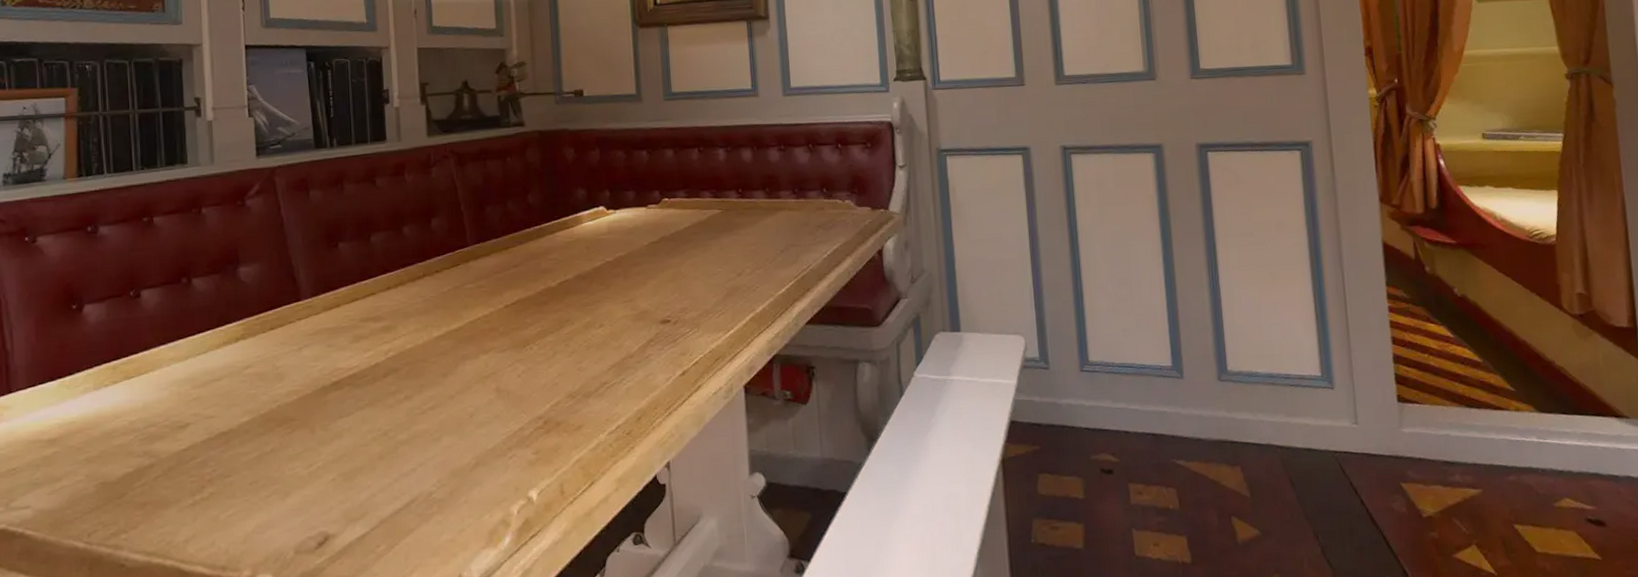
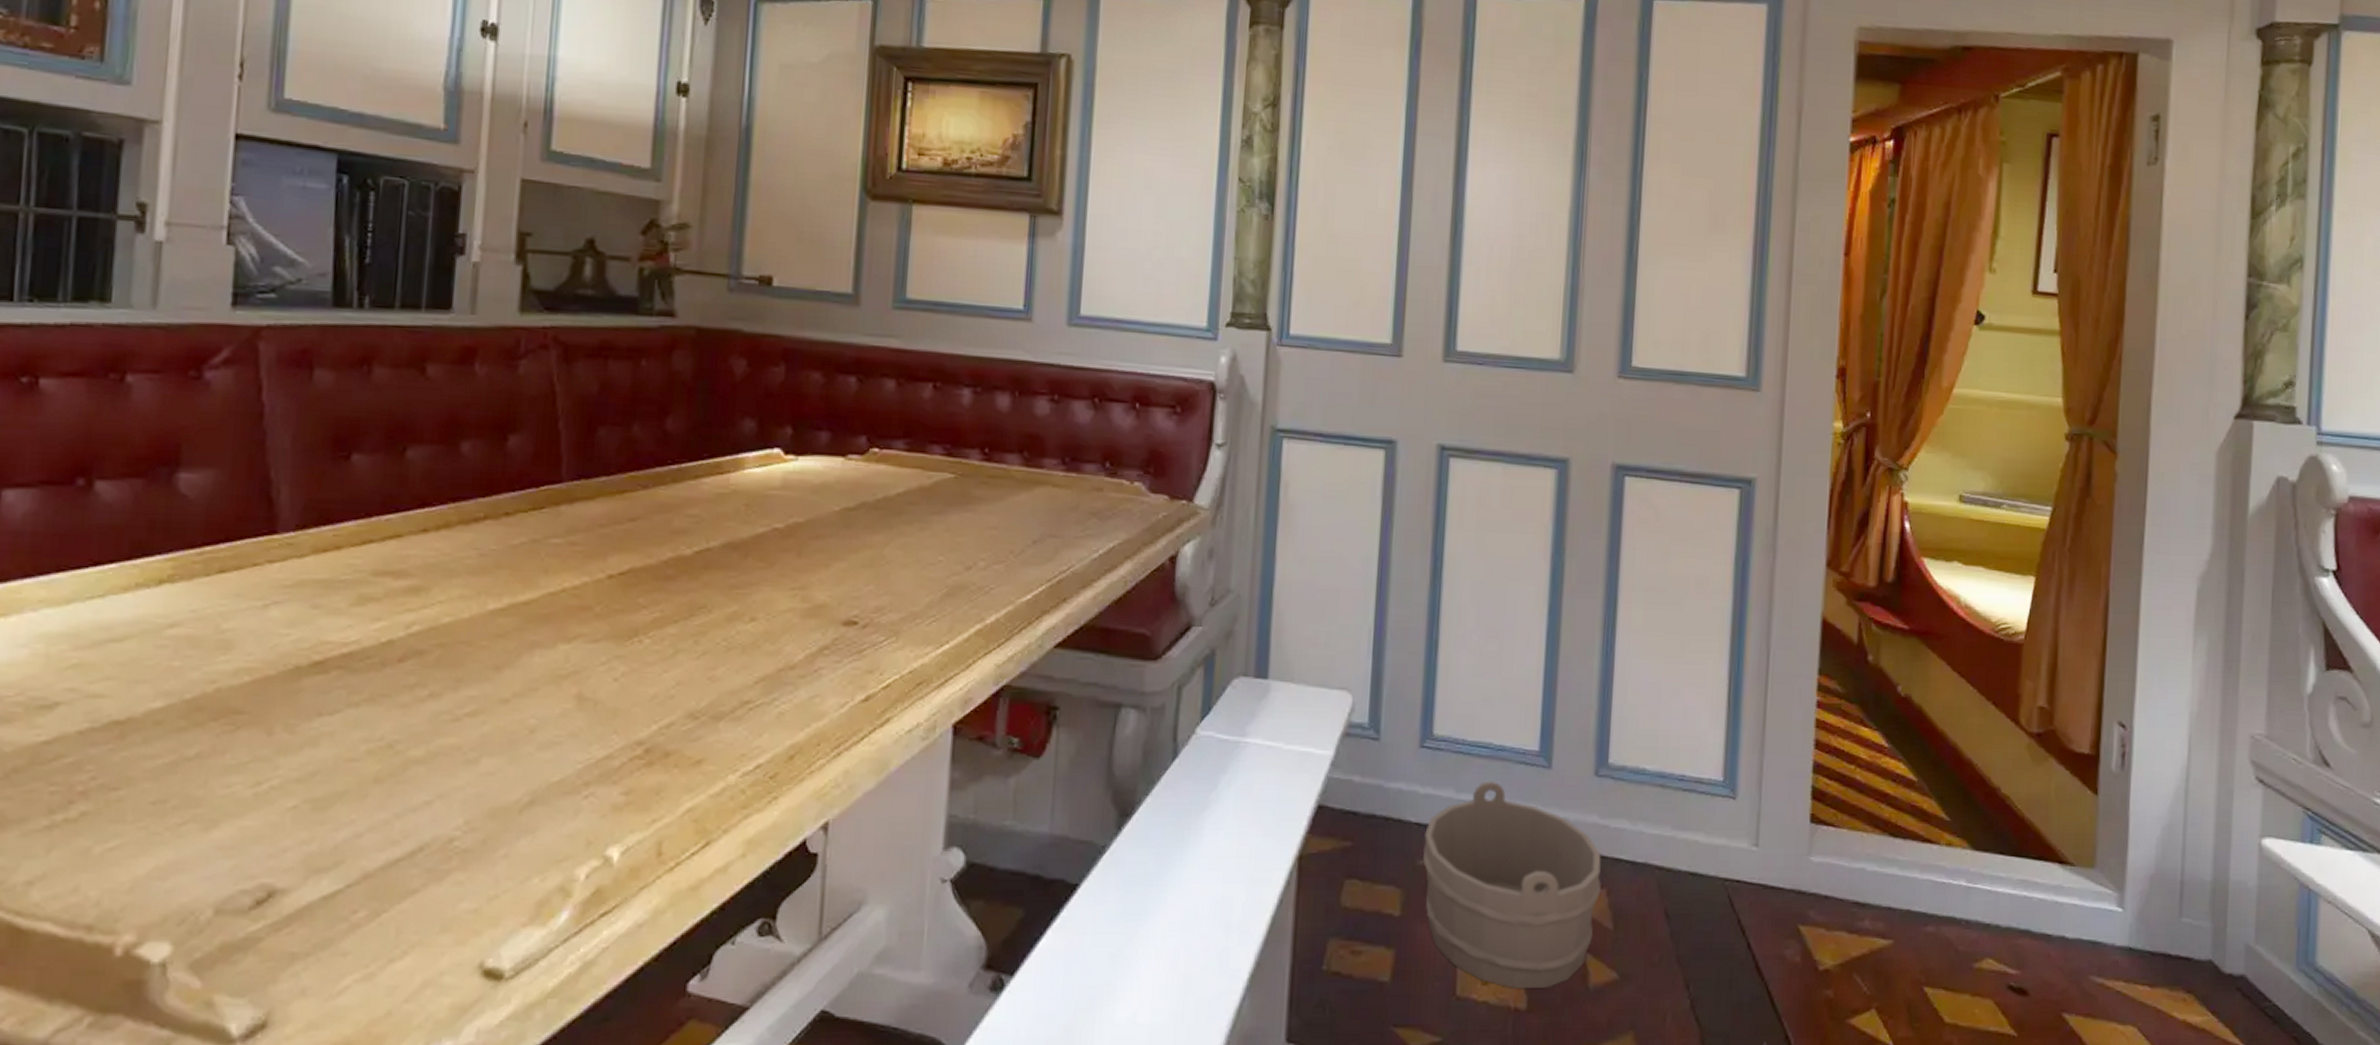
wooden bucket: none [1093,391,1237,547] -> present [1423,781,1602,988]

